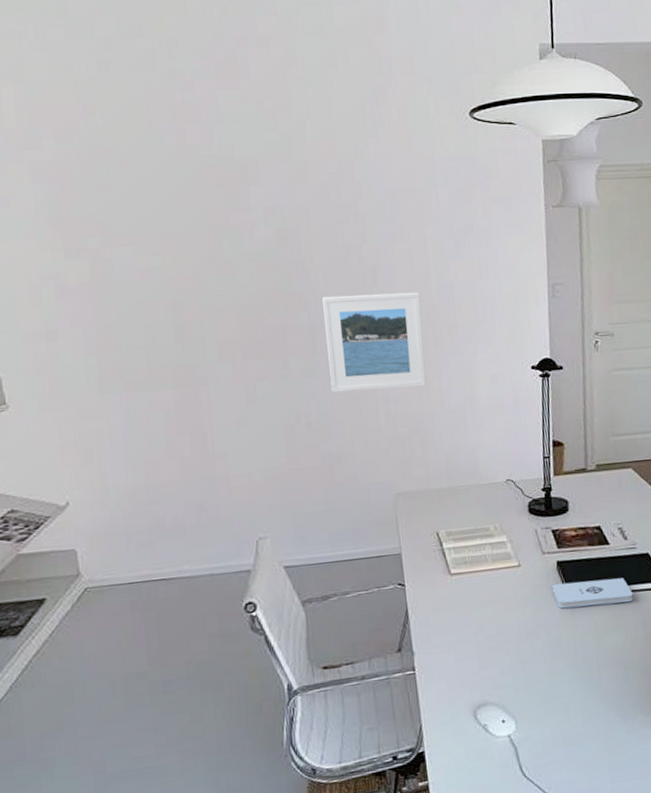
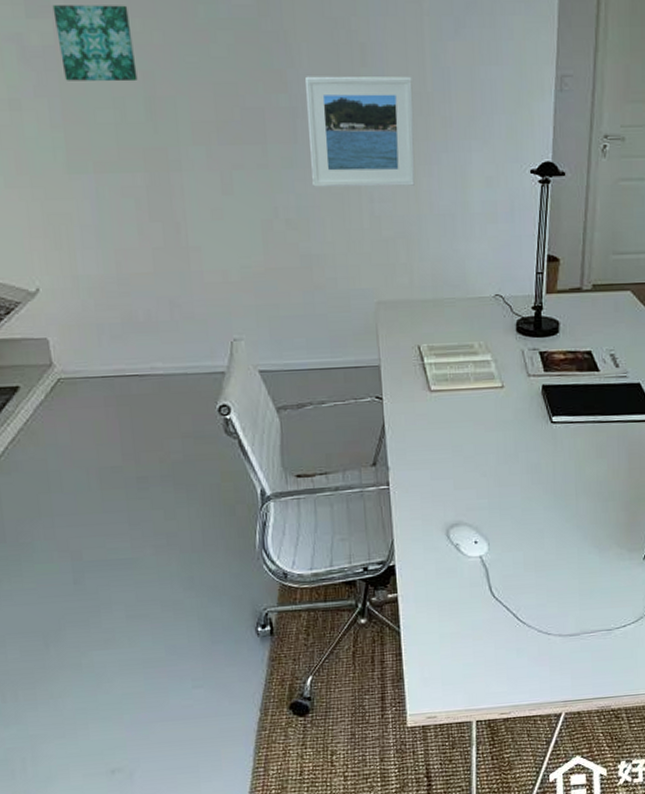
wall art: none [90,245,168,312] -> present [52,5,138,82]
notepad: present [552,578,634,609] -> none [535,407,620,435]

